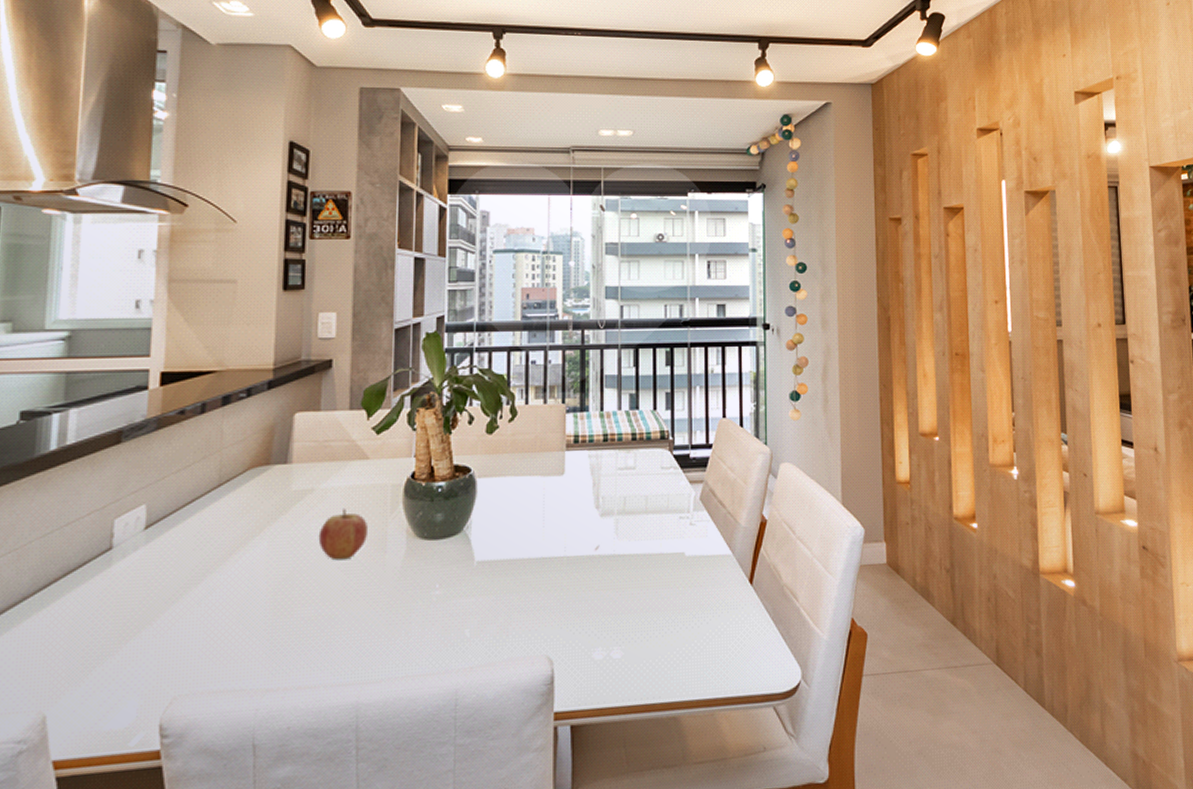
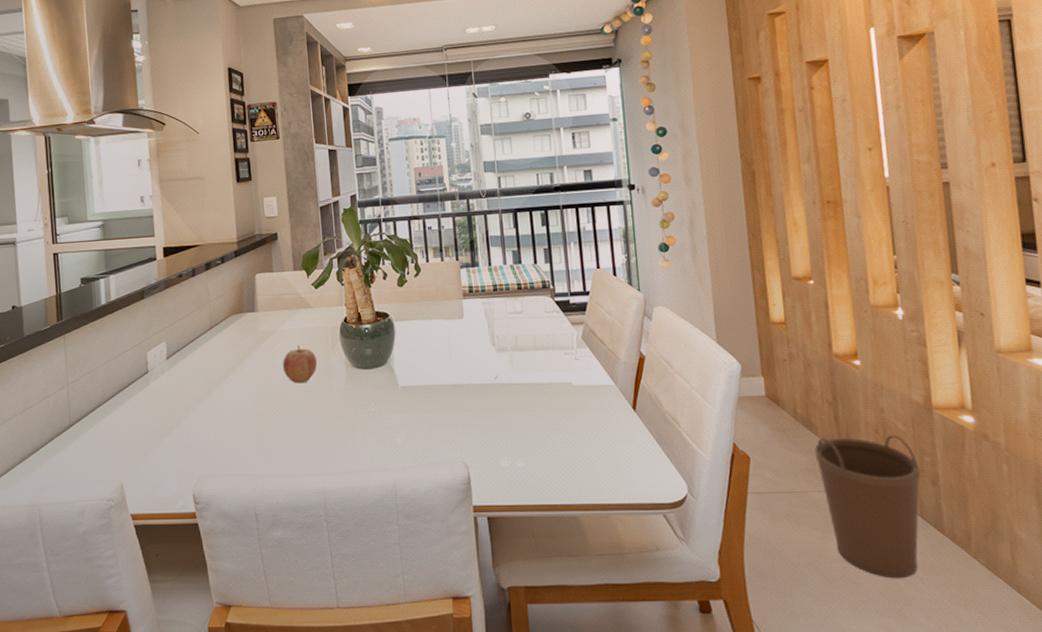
basket: none [930,602,1027,762] -> present [814,434,921,579]

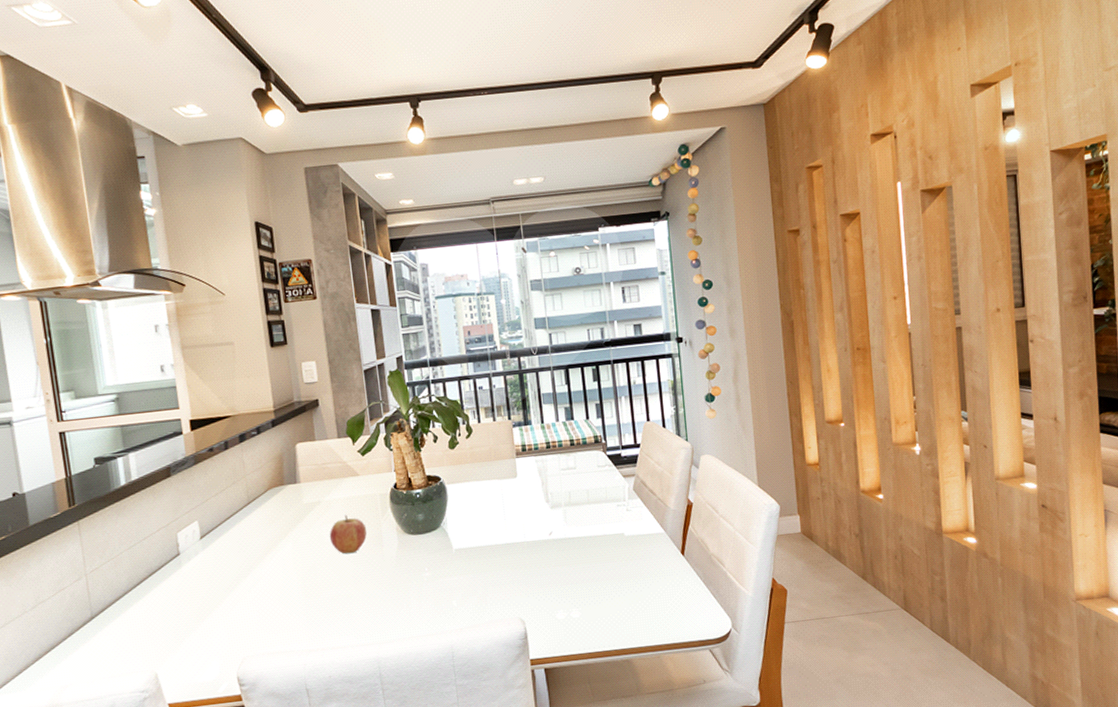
basket: present [814,434,921,579] -> none [843,559,932,686]

